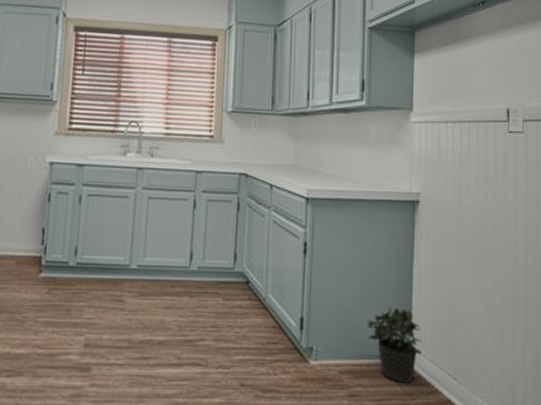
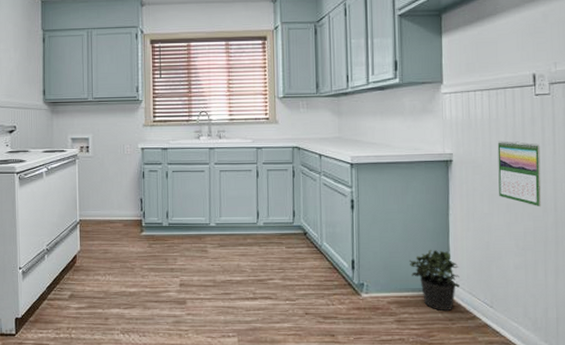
calendar: none [468,181,512,261] -> present [497,141,542,207]

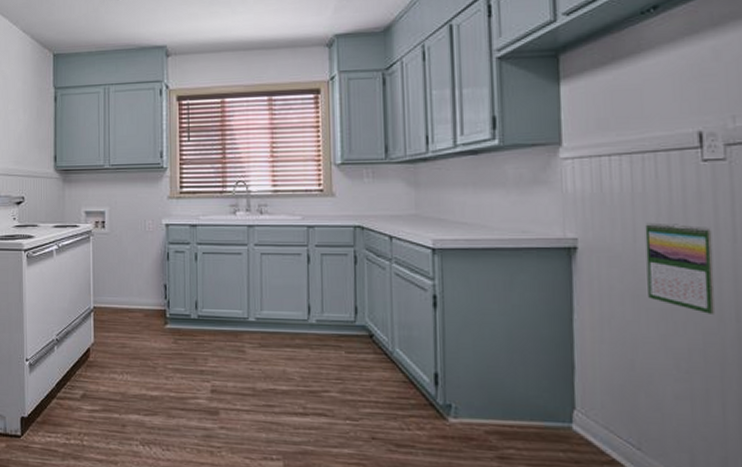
potted plant: present [410,249,460,310] -> none [516,365,590,449]

